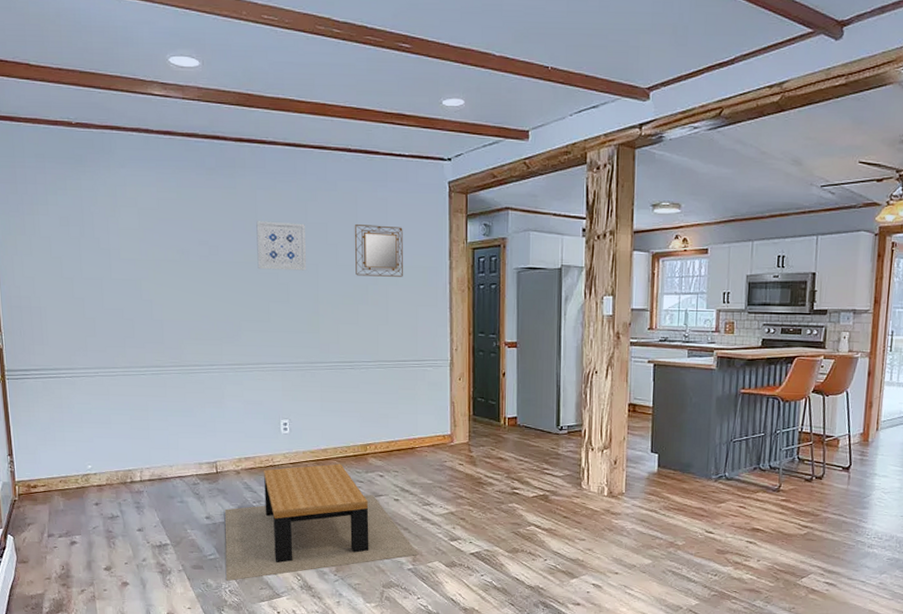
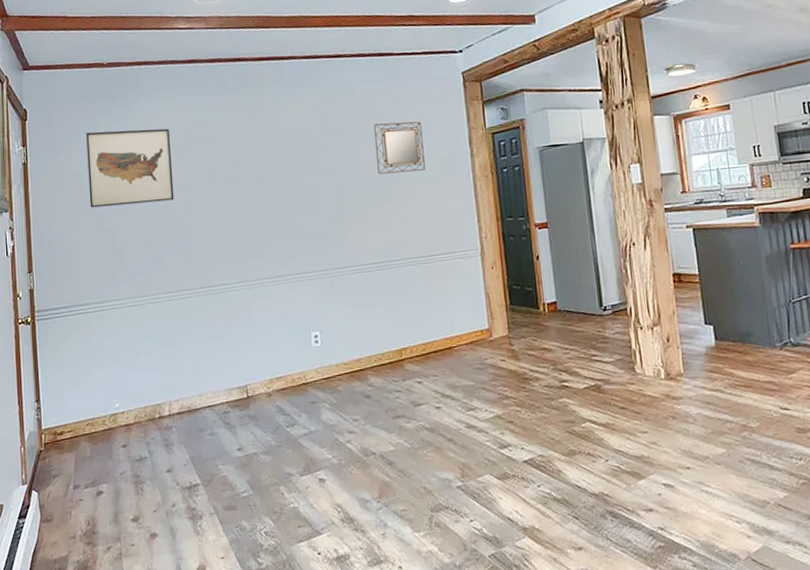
wall art: none [54,195,147,277] -> present [86,128,174,208]
coffee table: present [224,463,419,582] -> none [257,373,467,522]
wall art: present [256,221,307,271] -> none [278,129,330,180]

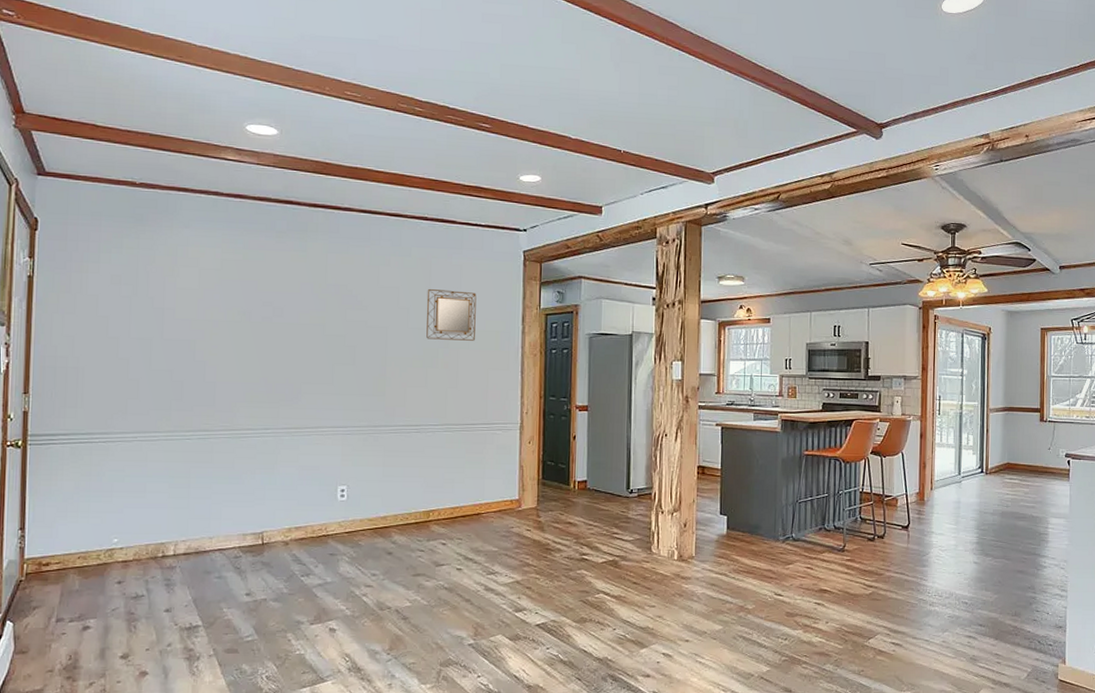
wall art: present [86,128,174,208] -> none [104,253,205,337]

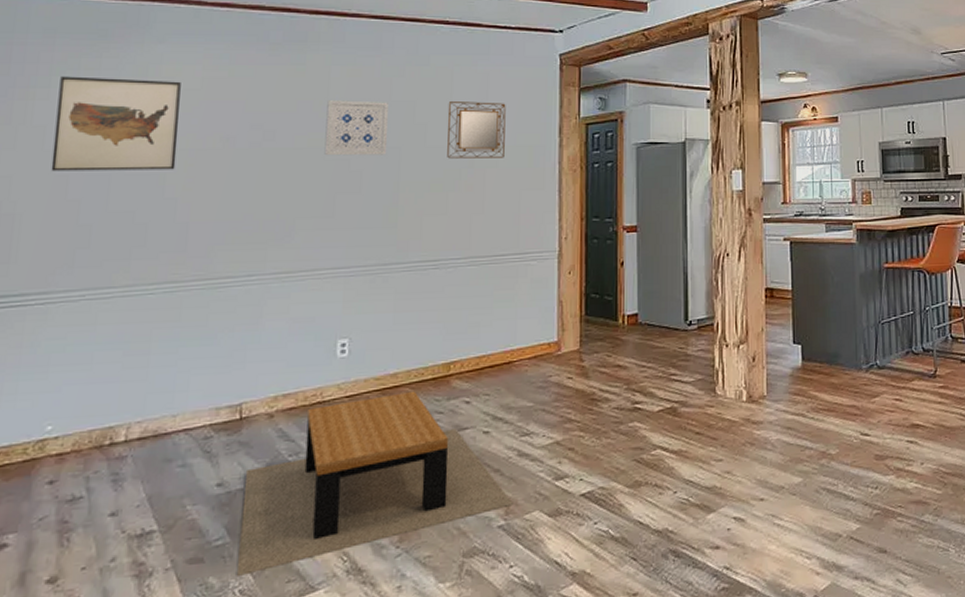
wall art: none [104,253,205,337] -> present [51,76,181,172]
coffee table: none [263,531,481,666] -> present [236,391,513,578]
wall art: none [324,284,376,334] -> present [324,100,388,156]

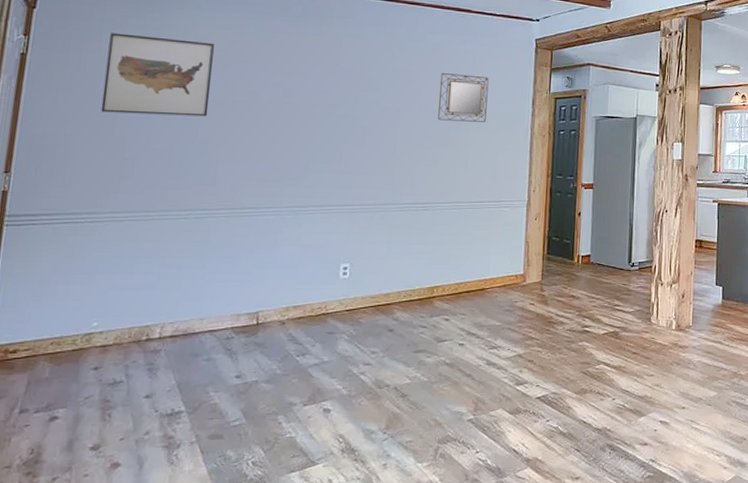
coffee table: present [236,391,513,578] -> none [249,308,481,452]
wall art: present [324,100,388,156] -> none [334,66,390,115]

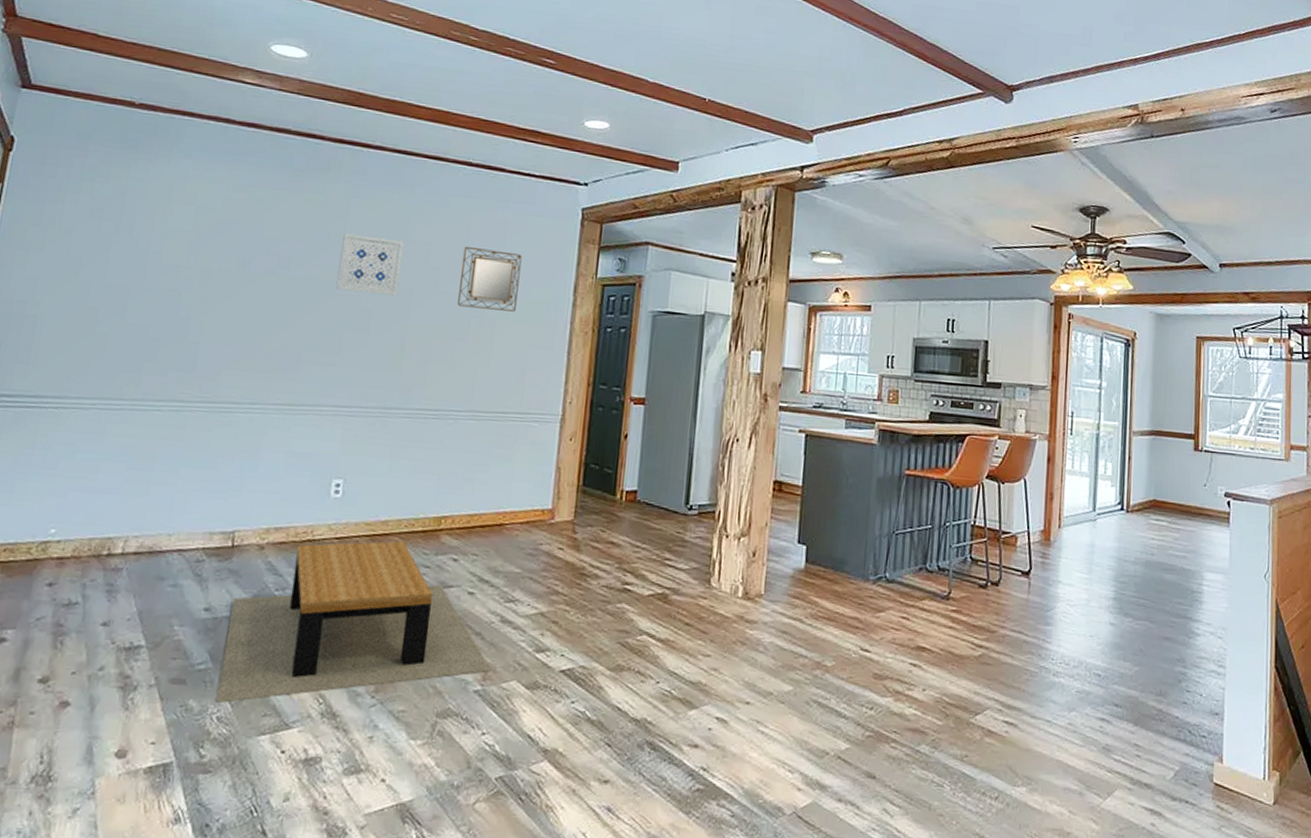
wall art: present [100,33,214,117] -> none [74,183,204,288]
coffee table: none [249,308,481,452] -> present [215,541,492,704]
wall art: none [334,66,390,115] -> present [336,233,404,296]

